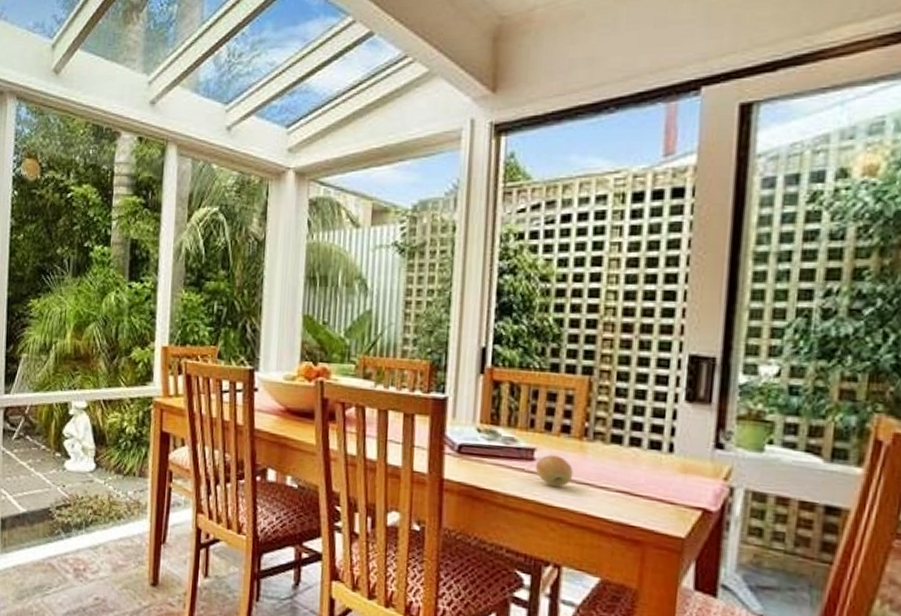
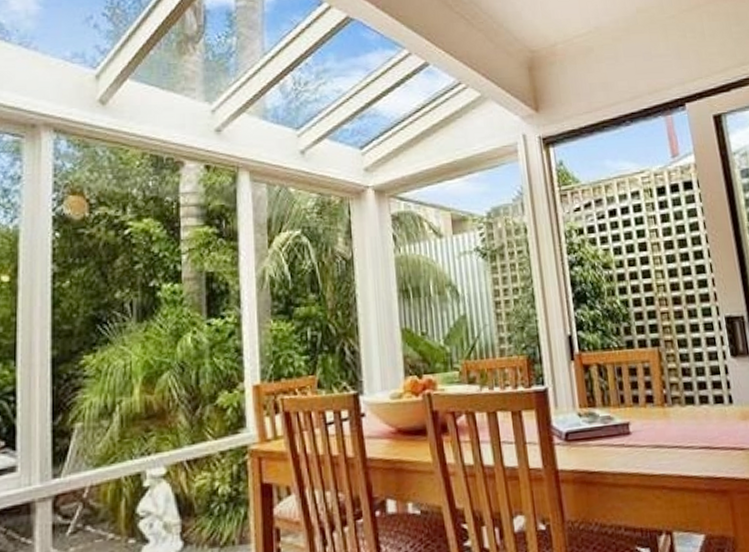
fruit: present [536,455,574,487] -> none [632,425,664,455]

